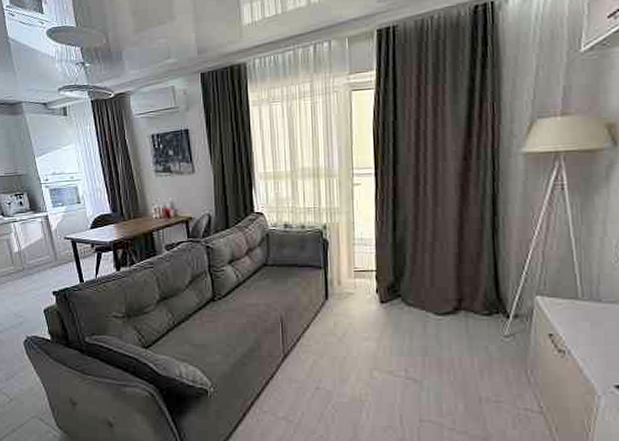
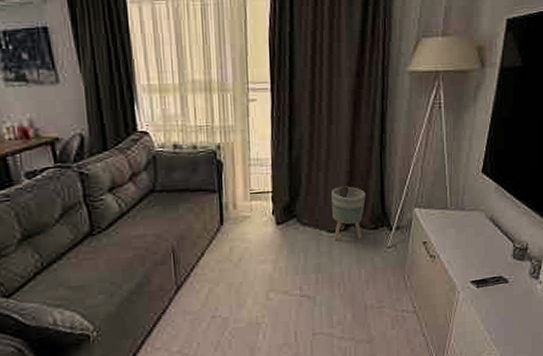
planter: none [438,268,477,325] -> present [332,186,366,240]

